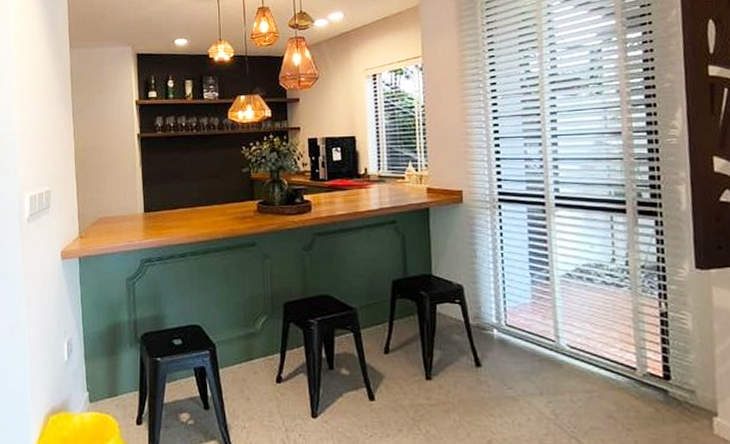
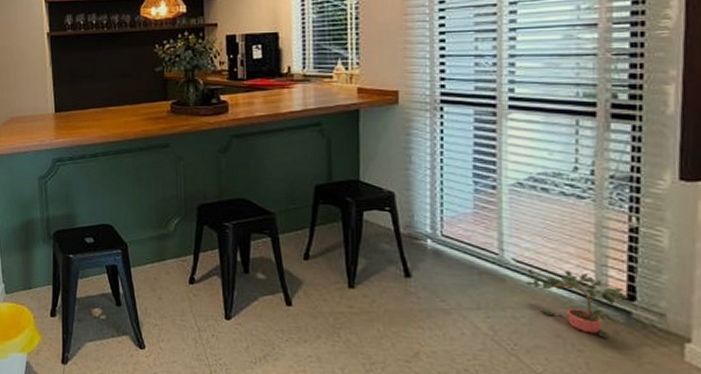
potted plant: none [580,354,665,416] -> present [526,269,629,338]

